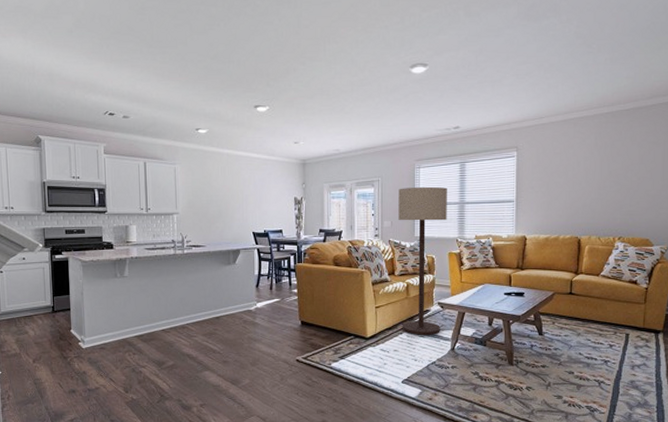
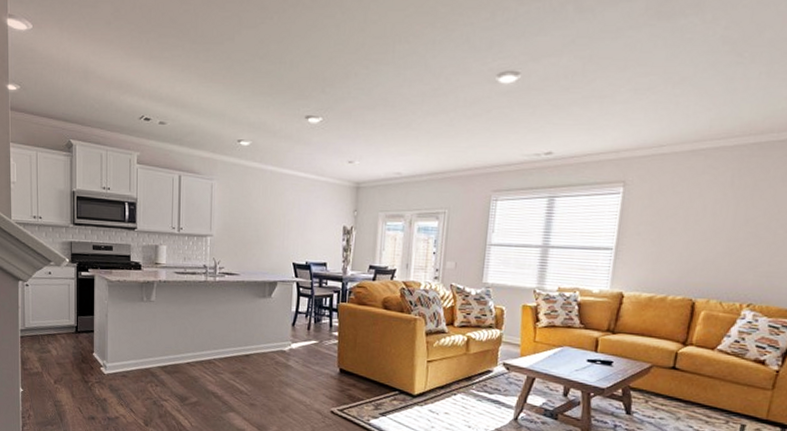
floor lamp: present [398,186,447,335] -> none [456,223,529,400]

